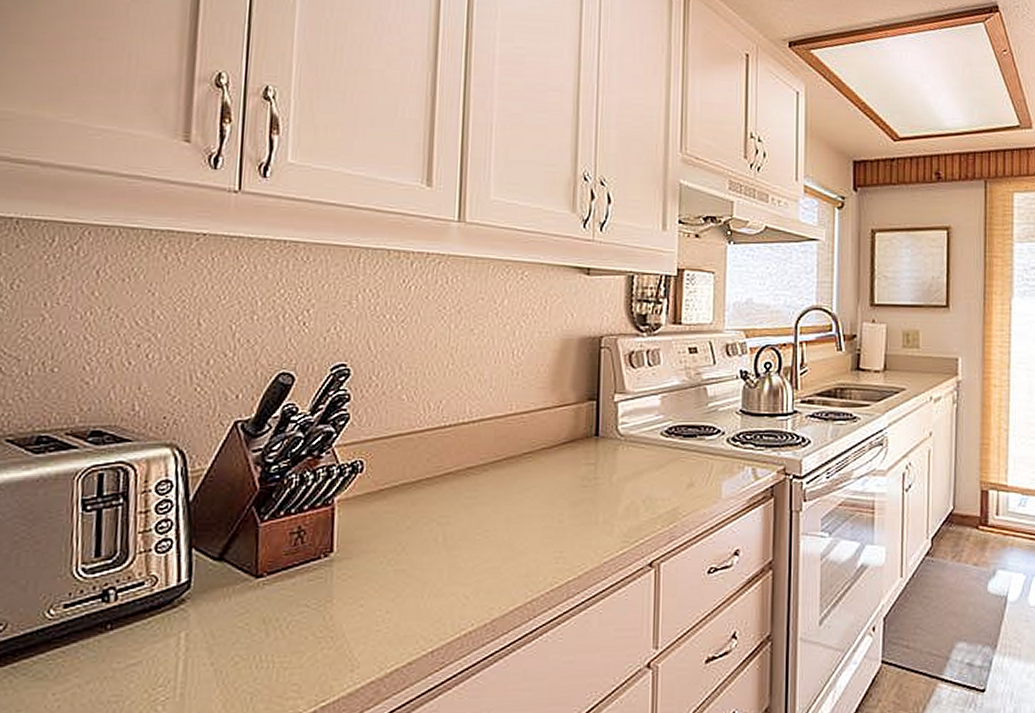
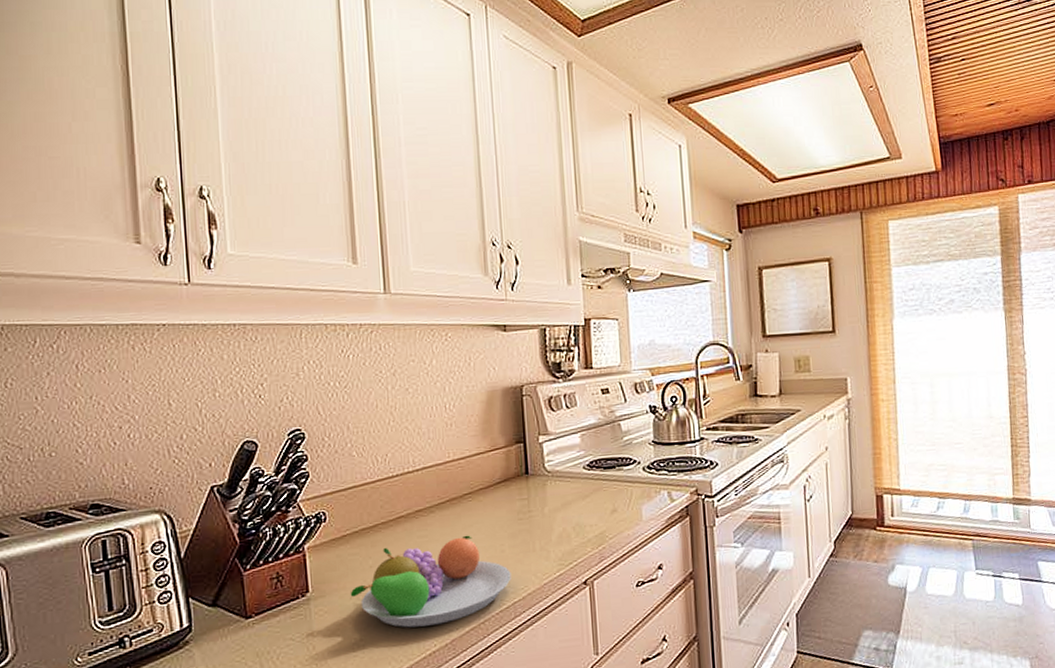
fruit bowl: none [380,500,568,602] -> present [350,535,511,628]

